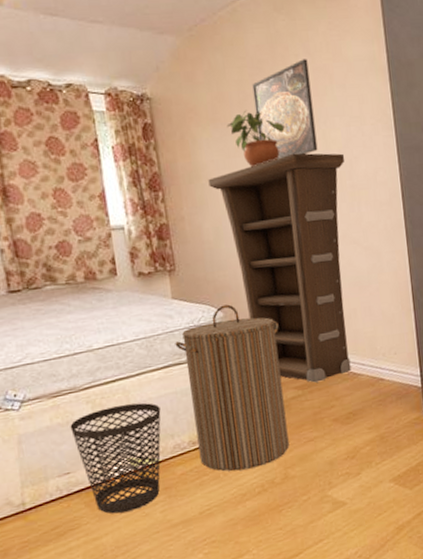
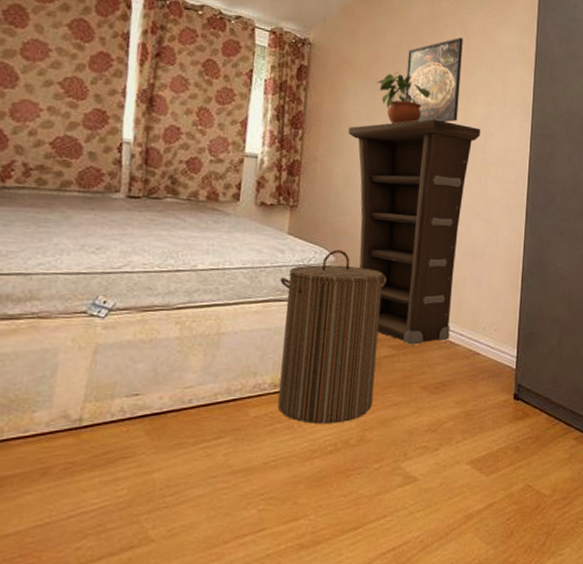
wastebasket: present [70,402,161,514] -> none [152,332,250,448]

